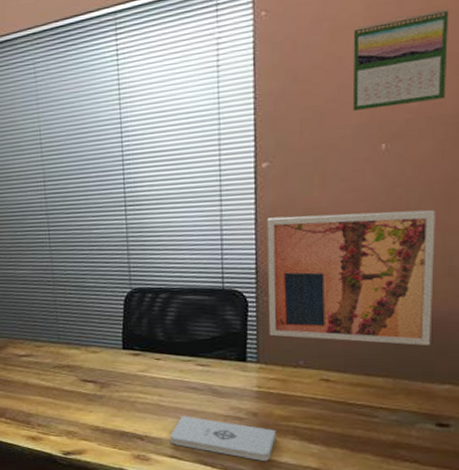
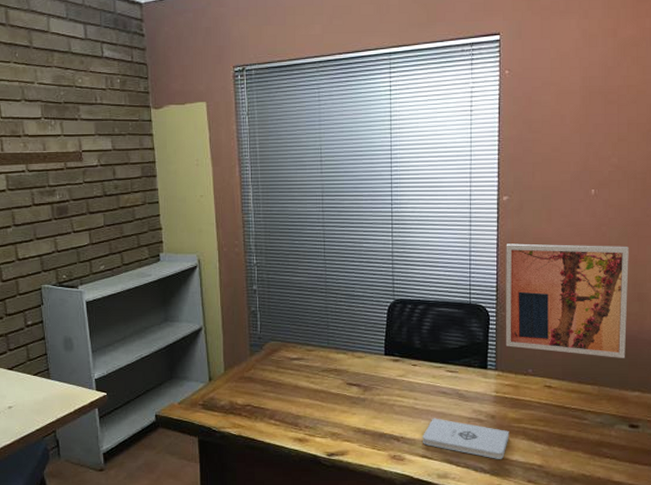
calendar: present [352,8,449,111] -> none [571,87,639,160]

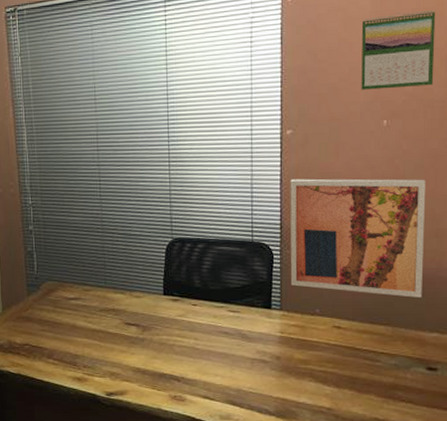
notepad: present [423,418,509,459] -> none [204,358,296,401]
calendar: none [571,87,639,160] -> present [361,9,436,90]

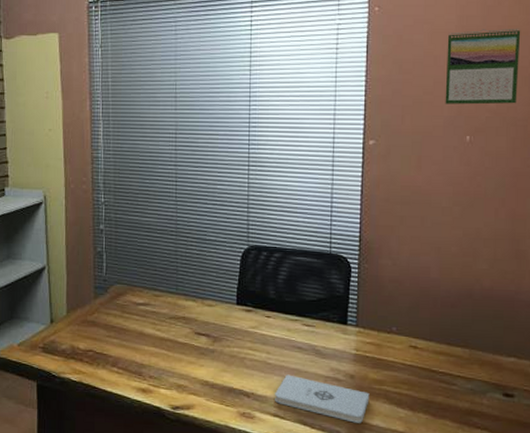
notepad: none [204,358,296,401] -> present [275,374,370,423]
wall art: present [290,179,426,298] -> none [367,191,507,320]

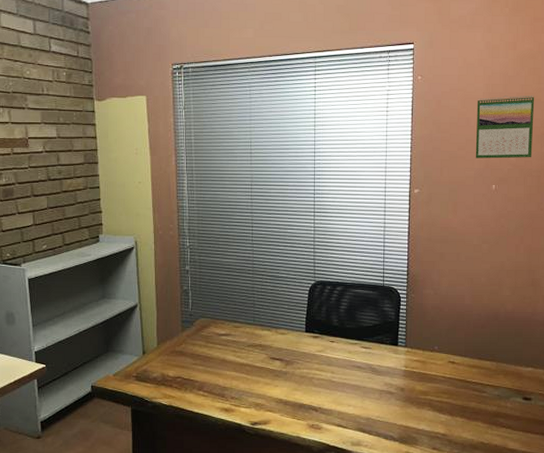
notepad: present [275,374,370,423] -> none [339,390,417,428]

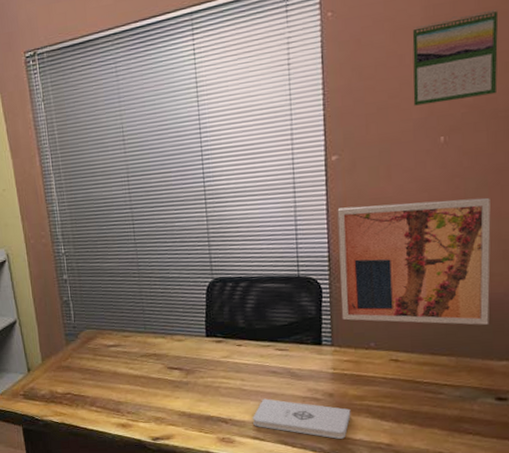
notepad: none [339,390,417,428] -> present [253,398,351,439]
wall art: none [414,232,525,337] -> present [337,197,491,325]

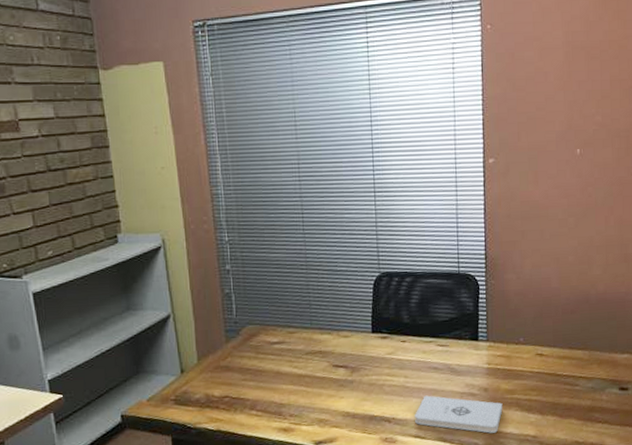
wall art: present [337,197,491,325] -> none [493,206,615,321]
calendar: present [412,8,499,106] -> none [555,42,620,119]

